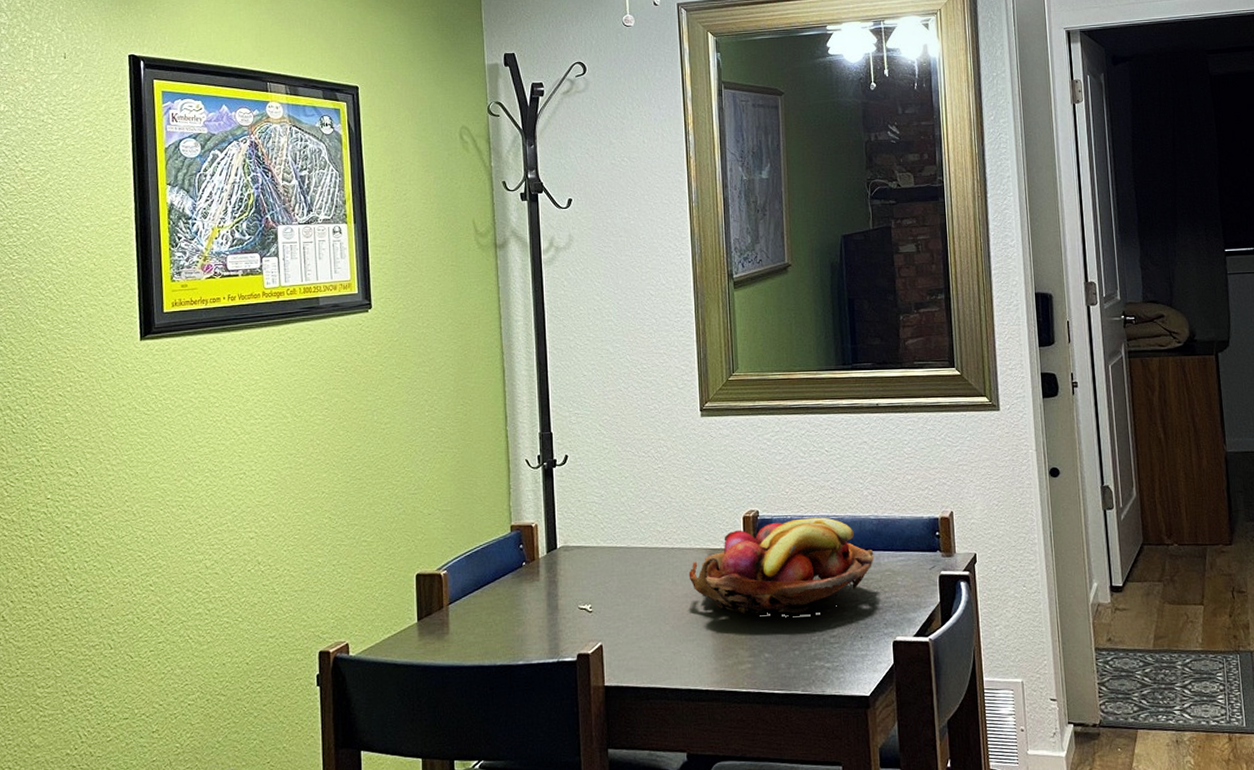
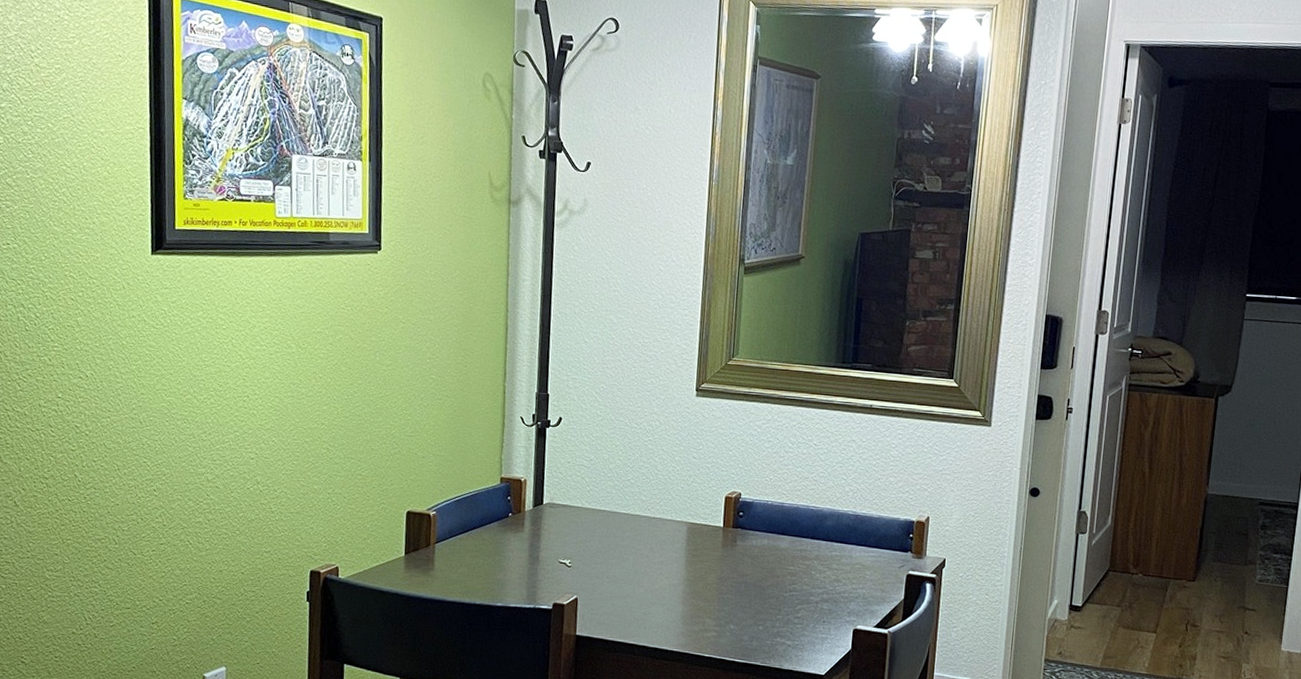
fruit basket: present [688,517,874,616] -> none [666,505,847,596]

